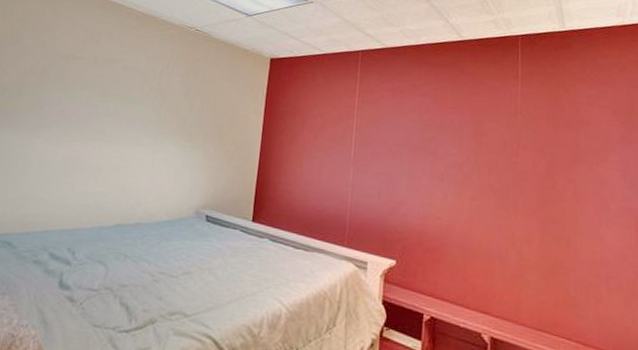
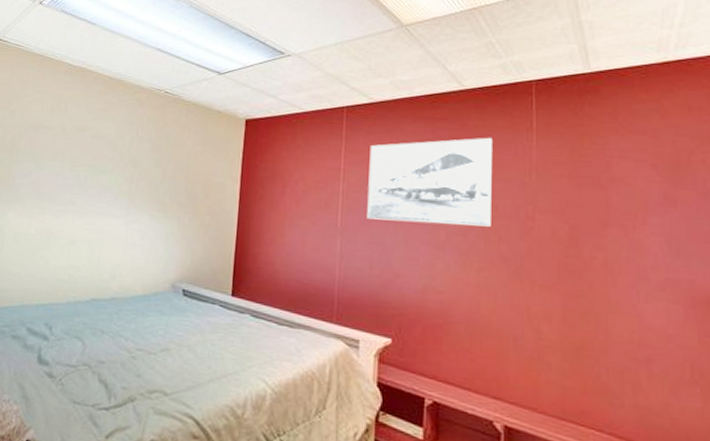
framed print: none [377,82,486,161] -> present [367,137,494,227]

